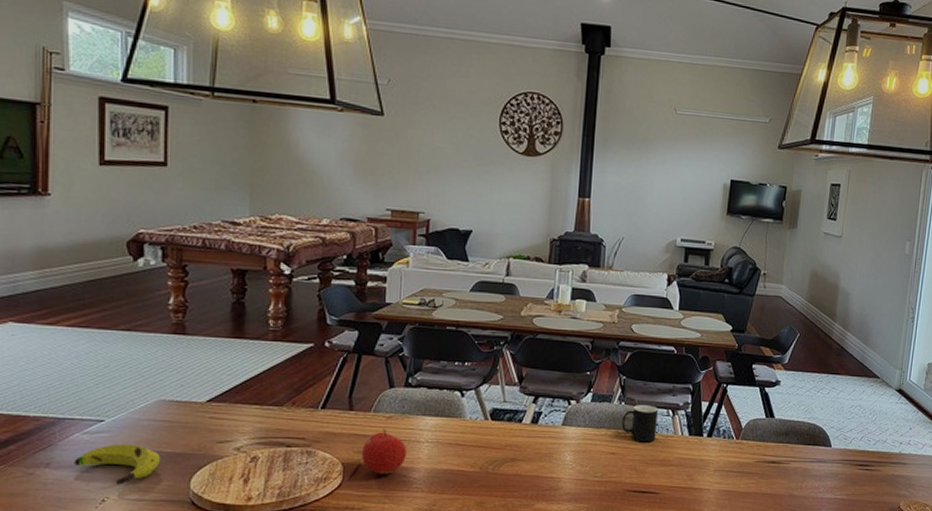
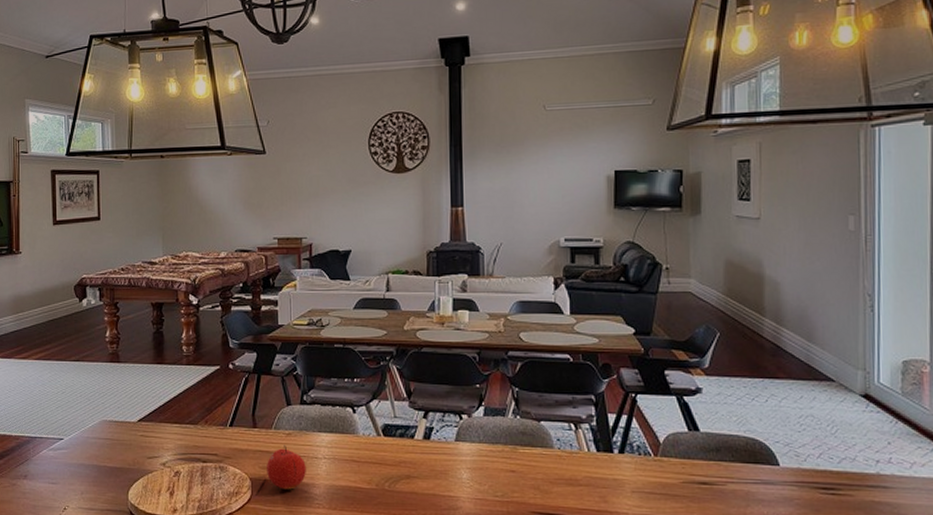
banana: present [74,443,160,485] -> none [43,459,105,495]
cup: present [622,405,658,443] -> none [519,418,559,460]

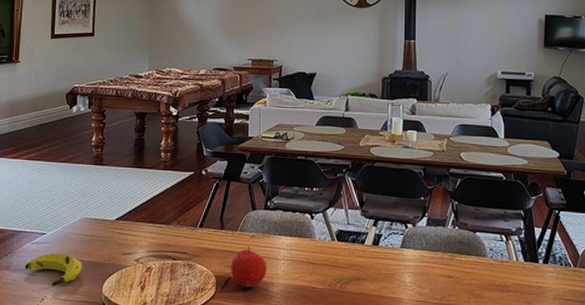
banana: none [43,459,105,495] -> present [25,253,82,287]

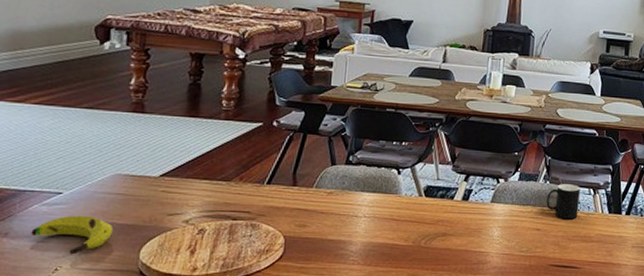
fruit: present [231,245,267,288] -> none [303,203,345,247]
cup: none [457,229,491,267] -> present [546,184,580,220]

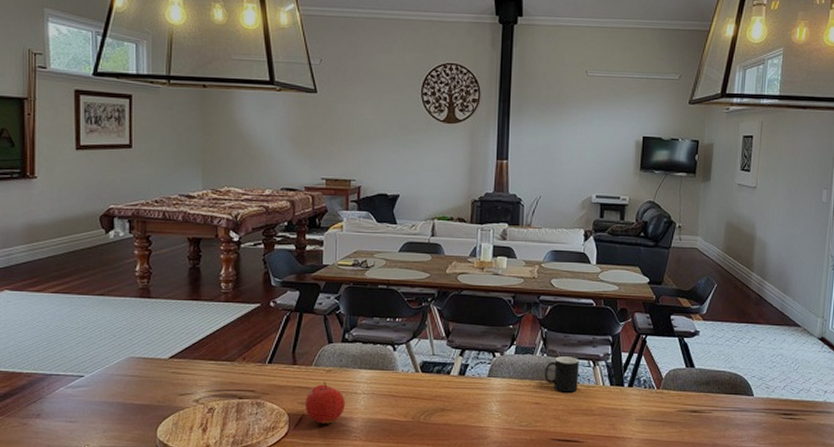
banana: present [31,215,113,255] -> none [60,396,131,434]
fruit: none [303,203,345,247] -> present [305,380,345,424]

